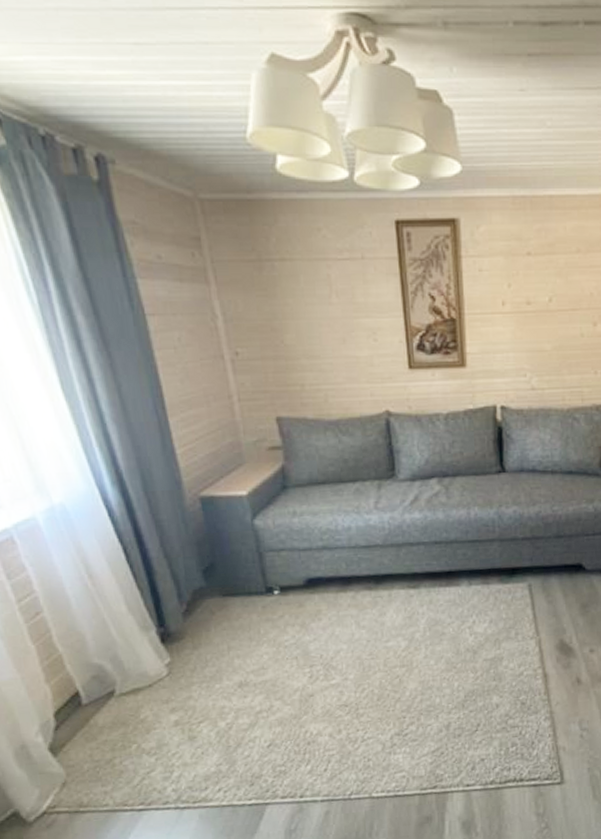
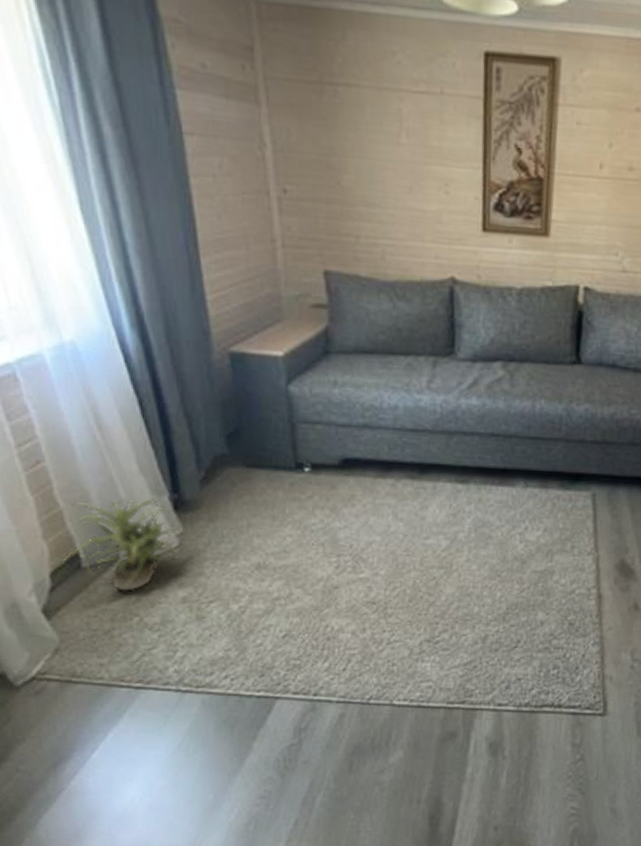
potted plant: none [64,634,170,722] -> present [62,498,182,592]

